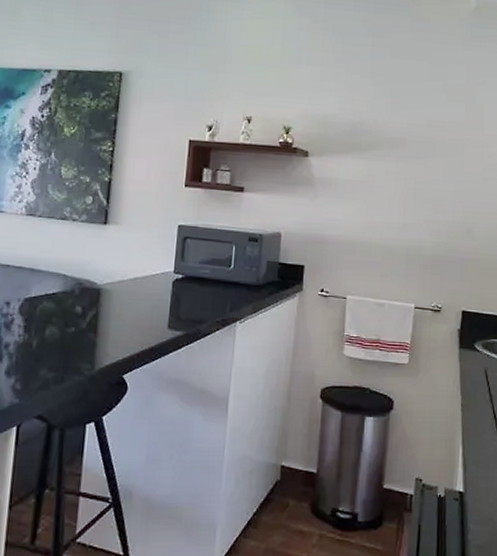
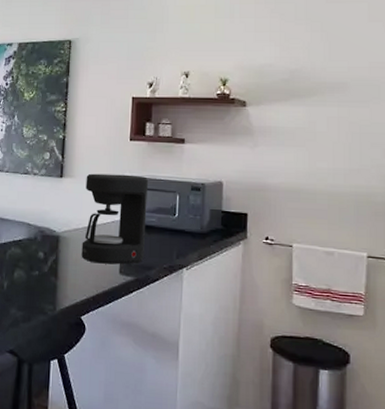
coffee maker: none [125,220,204,319] -> present [81,173,149,265]

